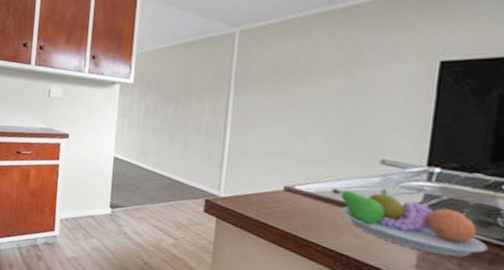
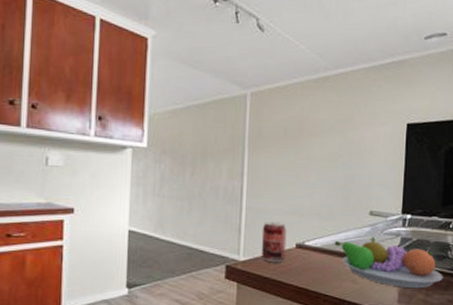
beverage can: none [243,161,274,204] -> present [261,222,287,263]

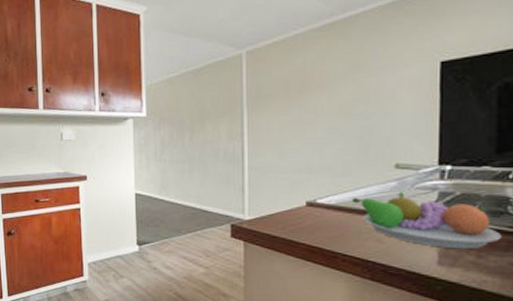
beverage can: present [261,222,287,263] -> none [267,180,295,222]

